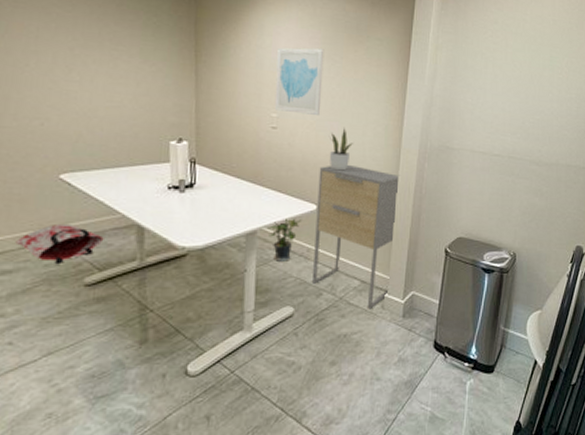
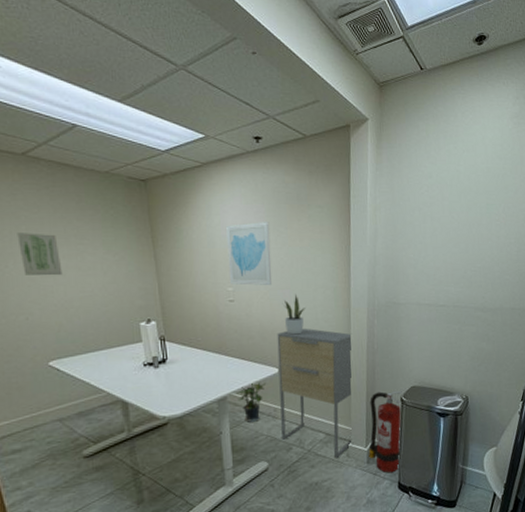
bag: present [15,225,104,265] -> none [20,405,95,442]
wall art: none [44,30,91,82] -> present [17,233,63,276]
fire extinguisher: none [405,240,447,330] -> present [368,391,402,473]

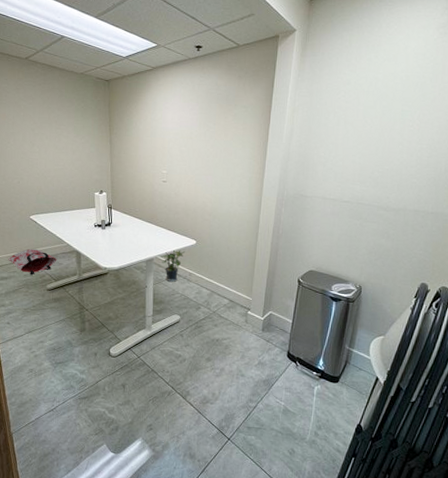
wall art: present [17,233,63,276] -> none [17,118,45,152]
bag: none [20,405,95,442] -> present [8,249,57,275]
wall art: present [226,222,272,286] -> none [164,118,201,172]
cabinet: present [277,328,354,459] -> none [193,209,261,323]
potted plant: present [284,293,305,335] -> none [205,180,223,215]
fire extinguisher: present [368,391,402,473] -> none [264,271,300,343]

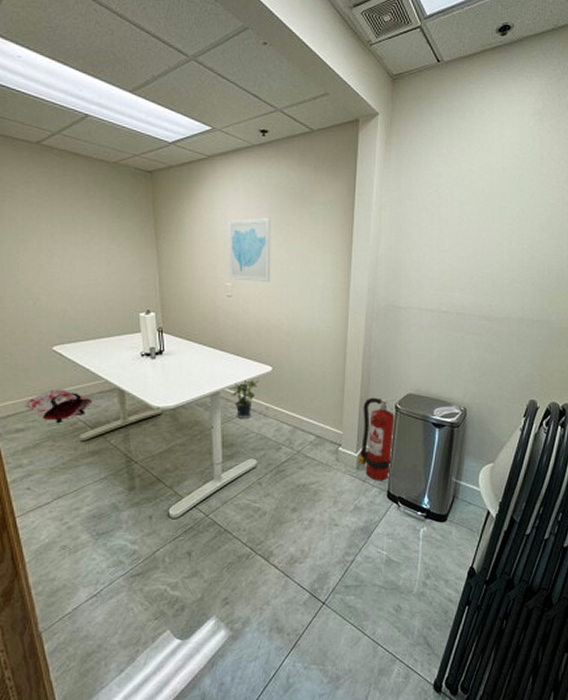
wall art: none [164,118,201,172] -> present [228,217,271,283]
fire extinguisher: none [264,271,300,343] -> present [359,397,397,481]

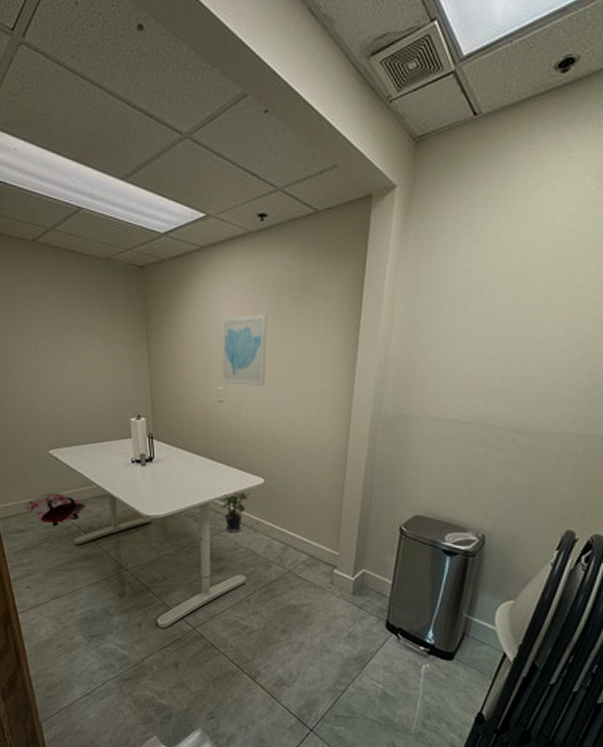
fire extinguisher: present [359,397,397,481] -> none [355,517,403,610]

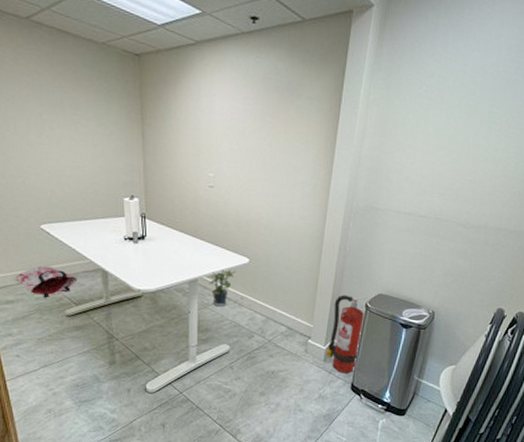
wall art: present [220,314,268,388] -> none [211,108,257,176]
fire extinguisher: none [355,517,403,610] -> present [326,294,368,374]

